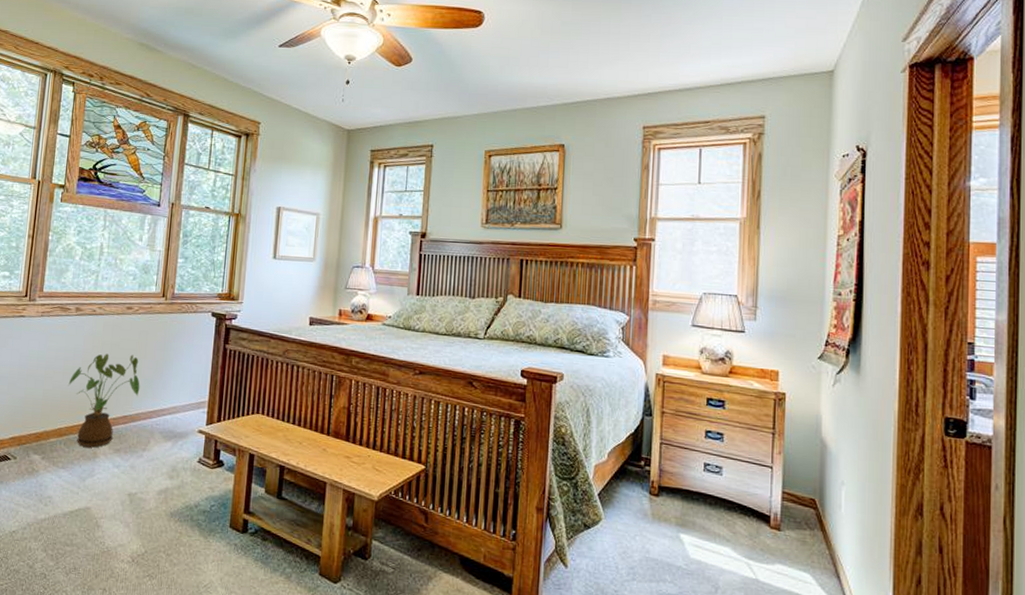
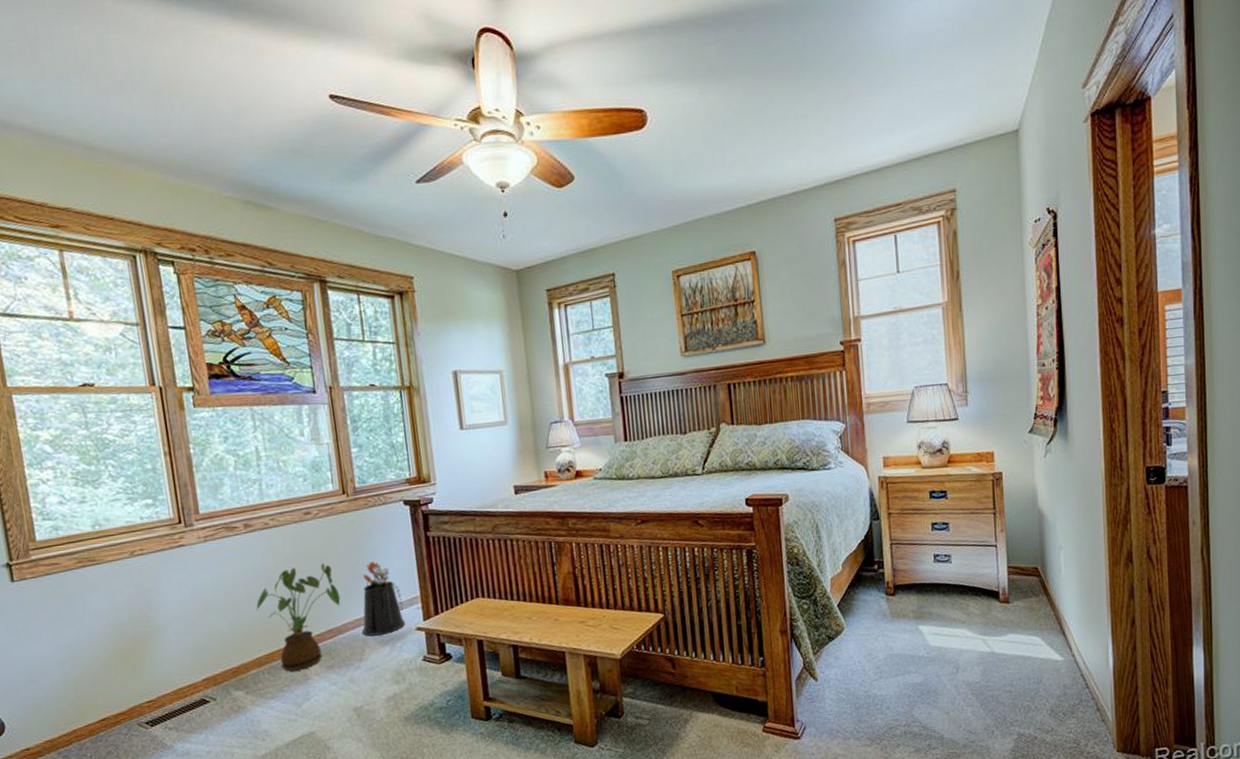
watering can: none [151,361,192,431] -> present [361,561,406,636]

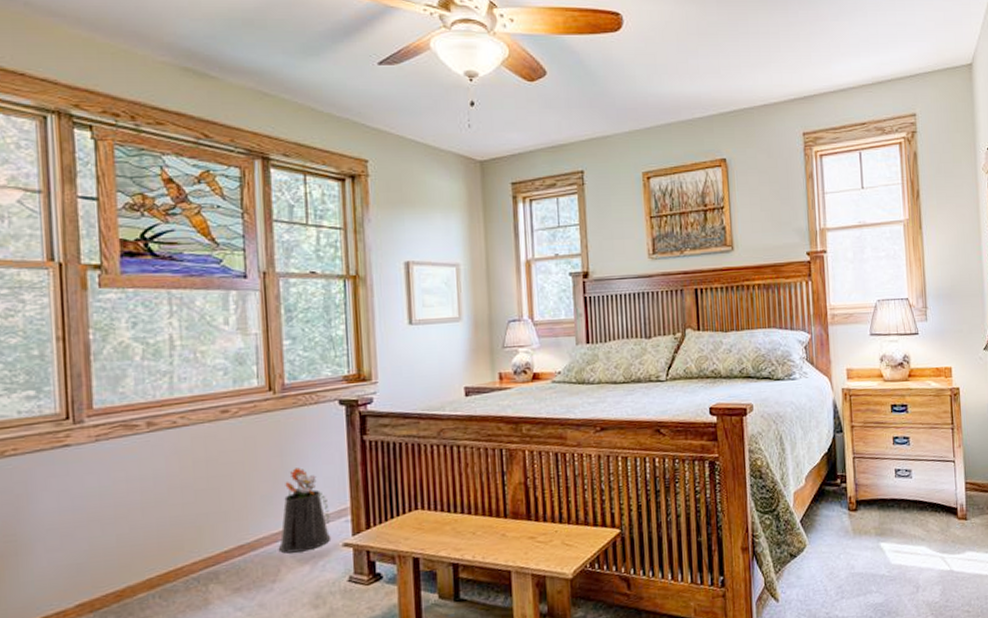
house plant: present [256,563,341,672] -> none [152,469,256,595]

